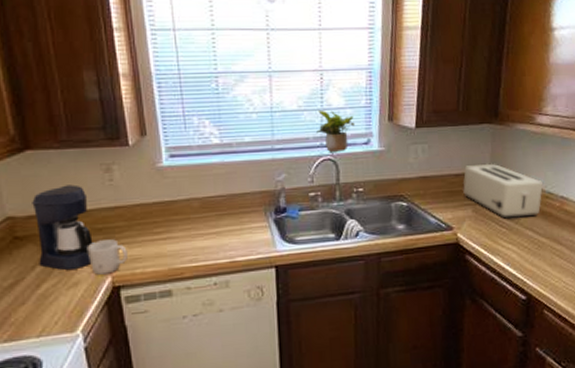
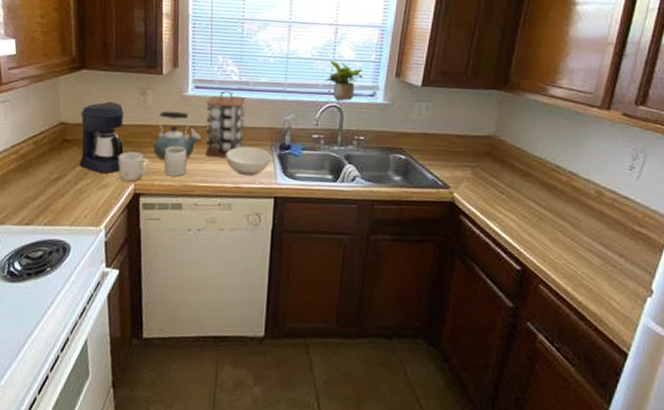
kettle: none [128,186,186,244] -> present [153,111,202,160]
mug: none [144,225,172,261] -> present [164,146,188,177]
spice rack: none [185,155,235,234] -> present [205,90,245,159]
bowl: none [215,215,267,248] -> present [226,146,271,177]
toaster: present [462,163,544,220] -> none [464,128,551,188]

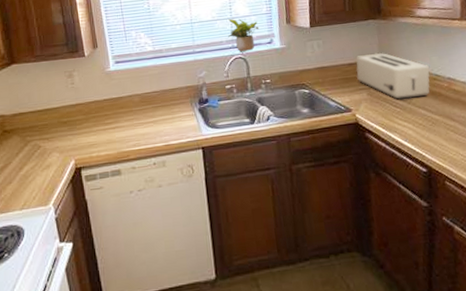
coffee maker: present [79,101,125,173] -> none [16,88,62,155]
mug: present [118,152,150,182] -> none [56,130,86,159]
kettle: present [153,111,202,160] -> none [86,86,129,133]
mug: present [164,146,188,177] -> none [98,117,120,147]
spice rack: present [205,90,245,159] -> none [127,60,167,123]
bowl: present [226,146,271,177] -> none [152,106,193,134]
toaster: none [464,128,551,188] -> present [356,52,430,100]

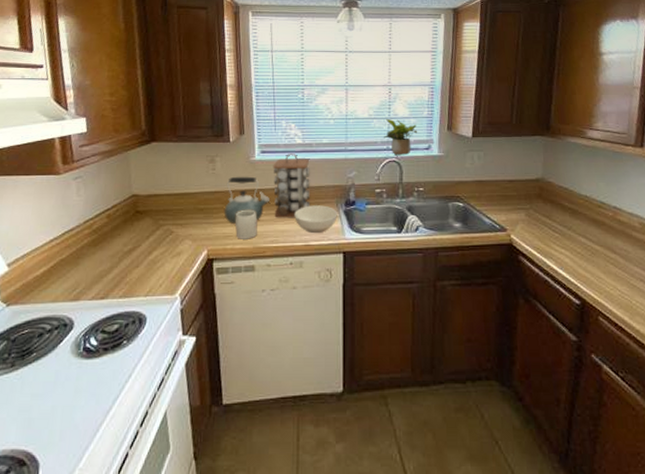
kettle: none [86,86,129,133] -> present [223,176,271,224]
mug: none [98,117,120,147] -> present [235,209,258,239]
spice rack: none [127,60,167,123] -> present [273,152,311,218]
bowl: none [152,106,193,134] -> present [294,205,338,234]
toaster: present [356,52,430,100] -> none [516,172,596,225]

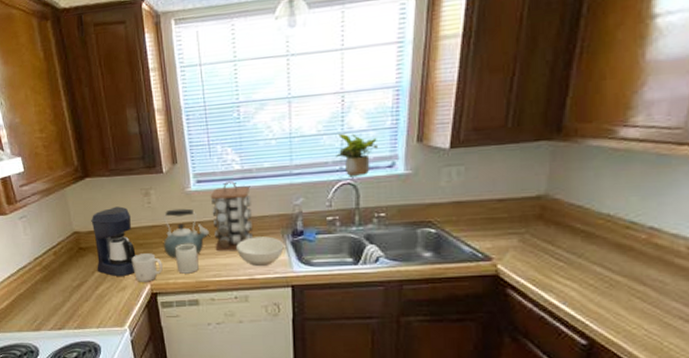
coffee maker: none [152,171,197,241] -> present [91,206,137,276]
mug: none [190,218,222,247] -> present [131,253,163,282]

